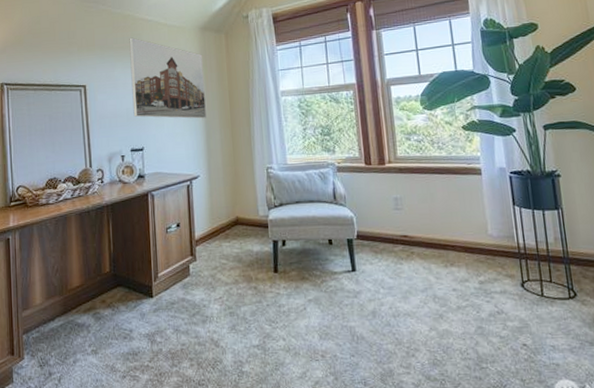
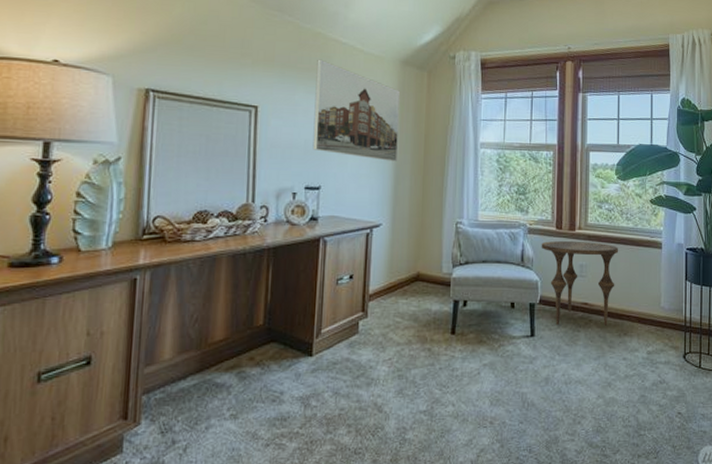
side table: none [351,174,435,259] -> present [541,241,619,326]

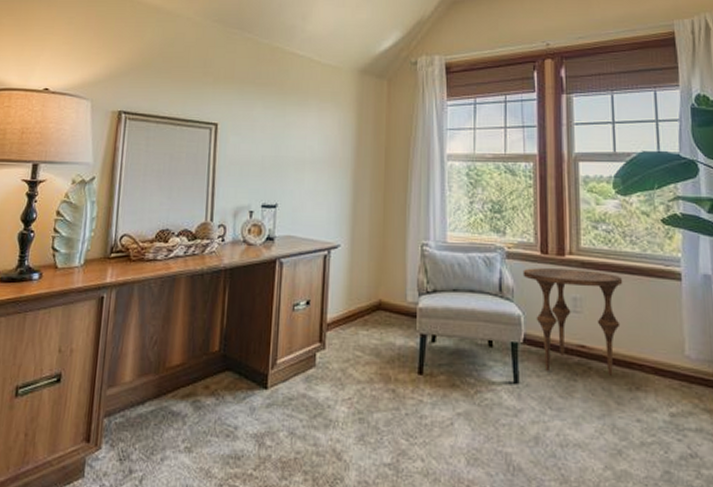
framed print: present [312,59,400,162] -> none [269,73,358,177]

